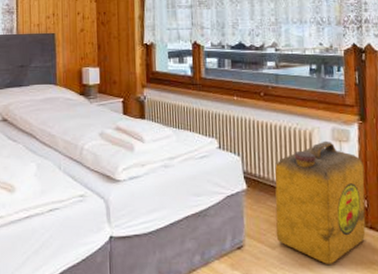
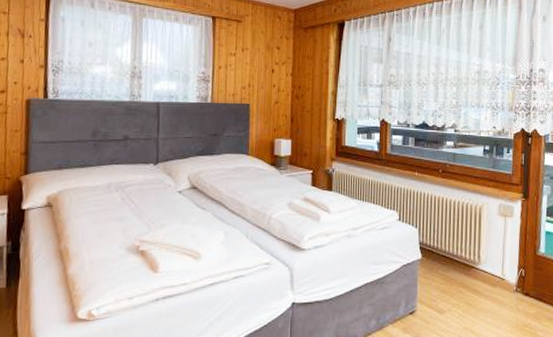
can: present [274,140,366,264] -> none [445,215,524,327]

